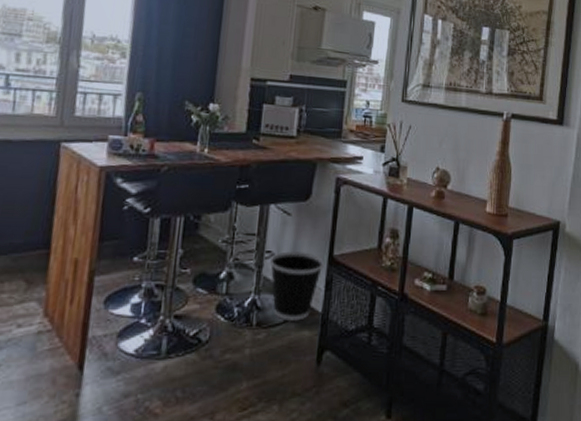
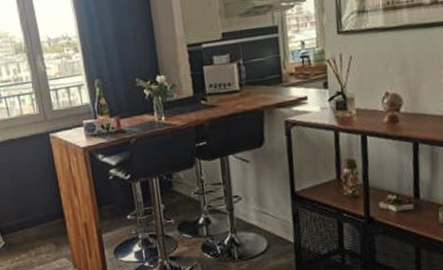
wastebasket: present [269,251,324,321] -> none [238,192,288,252]

